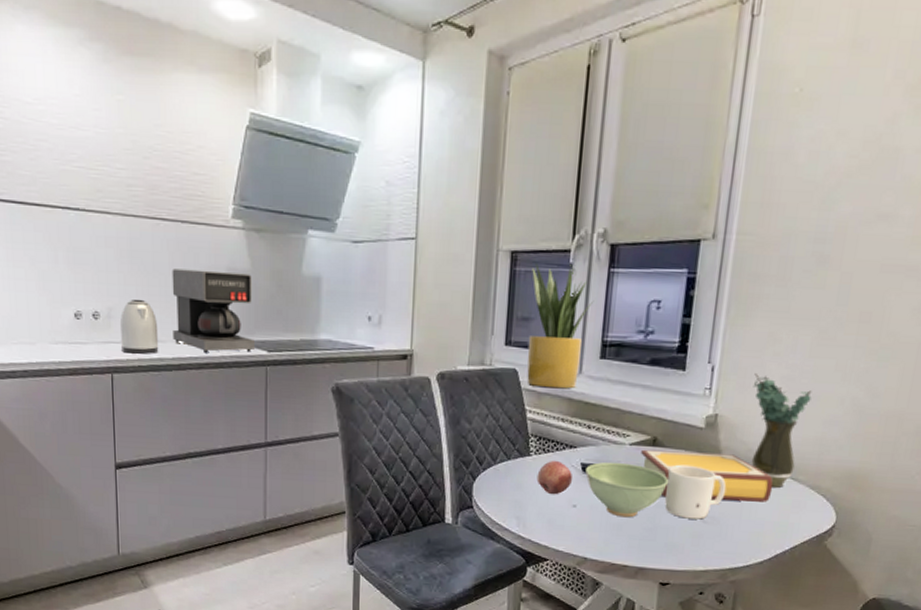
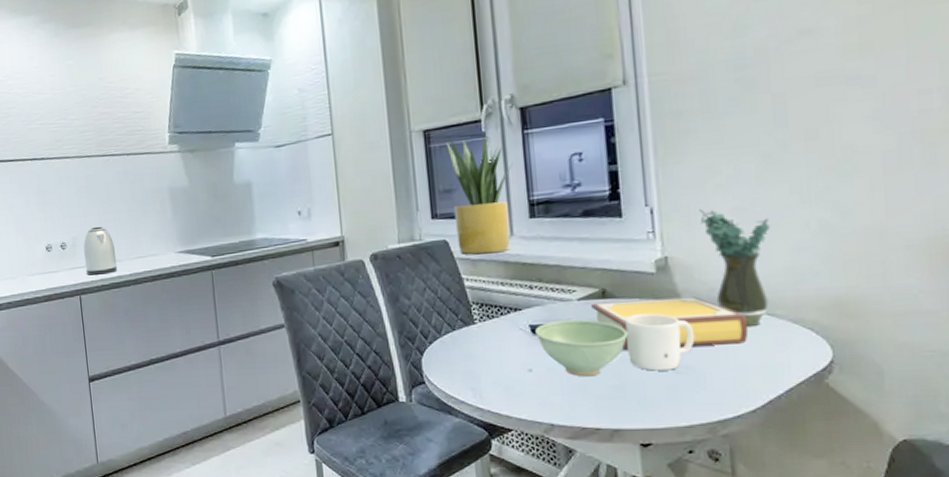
coffee maker: present [172,268,254,353] -> none [122,190,200,266]
fruit: present [536,460,573,495] -> none [485,325,524,362]

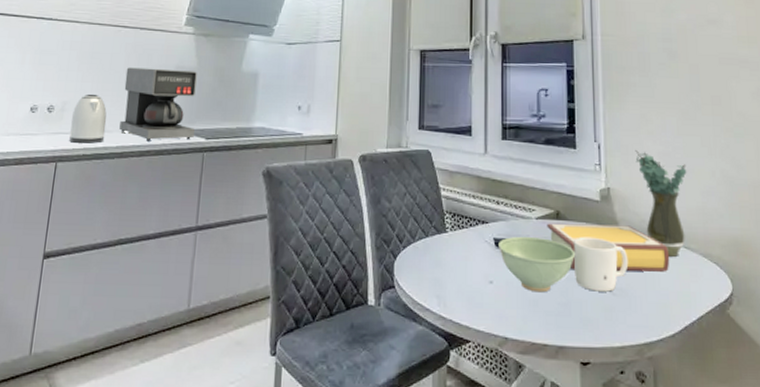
coffee maker: none [122,190,200,266] -> present [119,67,197,141]
planter: present [446,133,513,255] -> none [438,59,492,168]

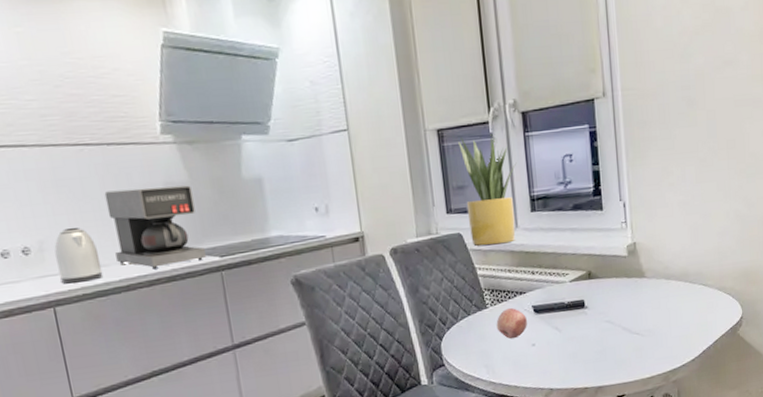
planter: none [438,59,492,168] -> present [458,134,517,246]
fruit: none [454,236,488,272] -> present [496,307,528,339]
bowl: present [497,236,576,293] -> none [536,298,608,346]
book: present [547,223,670,272] -> none [580,274,690,321]
mug: present [573,236,629,292] -> none [605,289,655,336]
vase: present [635,150,687,257] -> none [658,203,705,295]

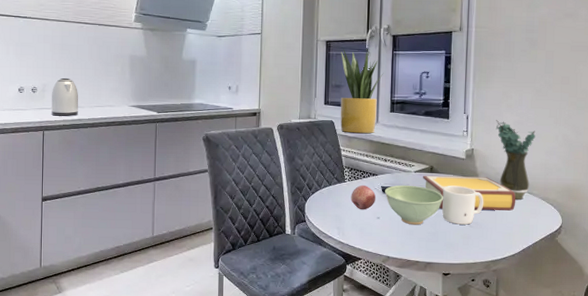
coffee maker: present [104,185,206,269] -> none [89,56,148,115]
bowl: none [536,298,608,346] -> present [384,185,444,225]
book: none [580,274,690,321] -> present [423,175,516,211]
mug: none [605,289,655,336] -> present [442,185,484,225]
vase: none [658,203,705,295] -> present [495,120,536,200]

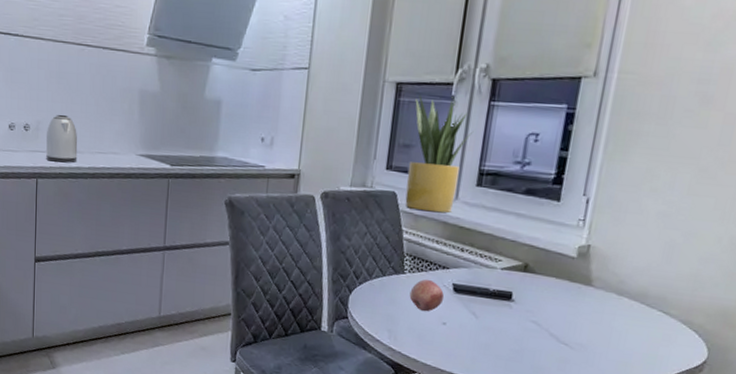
bowl: present [384,185,444,225] -> none [456,284,539,339]
book: present [423,175,516,211] -> none [512,274,644,334]
mug: present [442,185,484,225] -> none [533,291,596,345]
vase: present [495,120,536,200] -> none [621,208,689,320]

